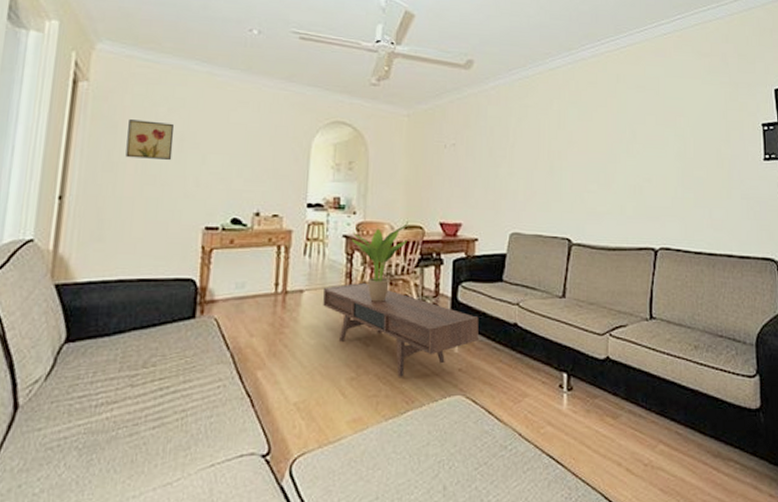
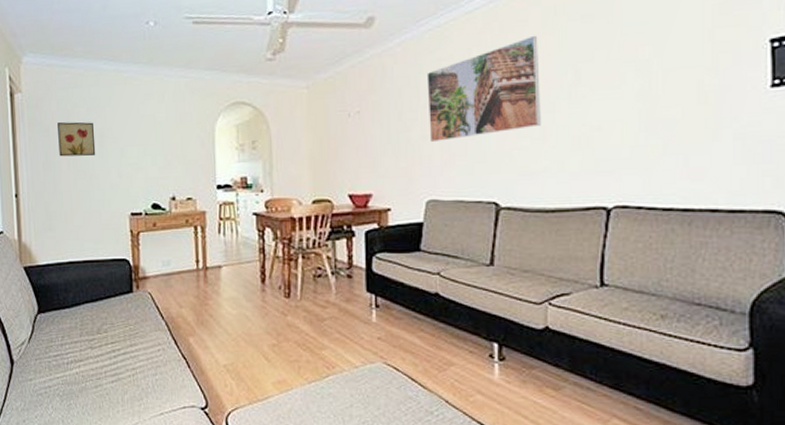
coffee table: present [323,282,479,378] -> none [240,256,397,346]
potted plant: present [352,222,410,302] -> none [262,196,317,275]
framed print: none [515,96,606,180] -> present [426,35,541,143]

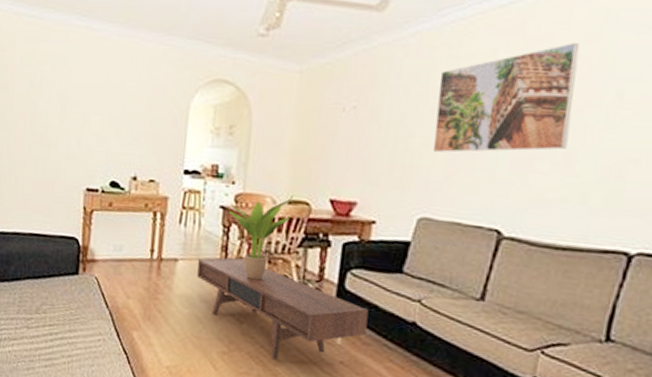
wall art: present [57,122,96,157] -> none [16,79,58,121]
coffee table: none [240,256,397,346] -> present [197,257,369,361]
potted plant: none [262,196,317,275] -> present [229,196,294,280]

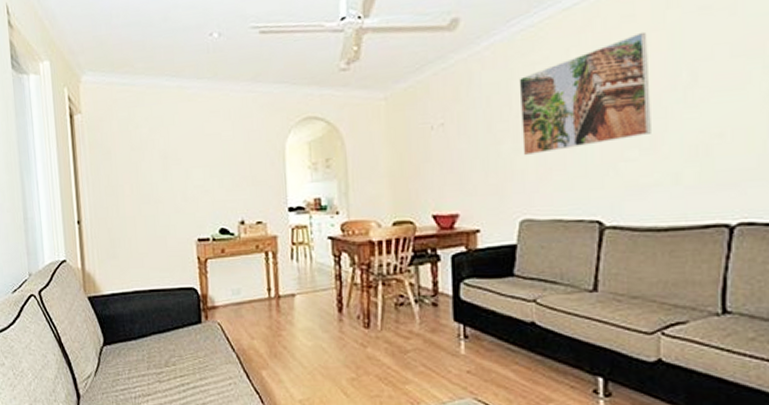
coffee table: present [197,257,369,361] -> none [315,283,488,380]
potted plant: present [229,196,294,280] -> none [337,218,398,303]

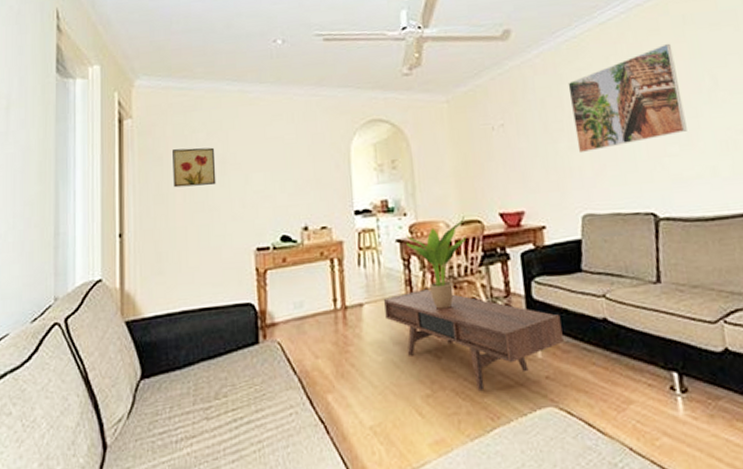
wall art: none [119,142,160,180] -> present [172,147,216,188]
coffee table: none [315,283,488,380] -> present [384,288,564,392]
potted plant: none [337,218,398,303] -> present [406,217,466,309]

